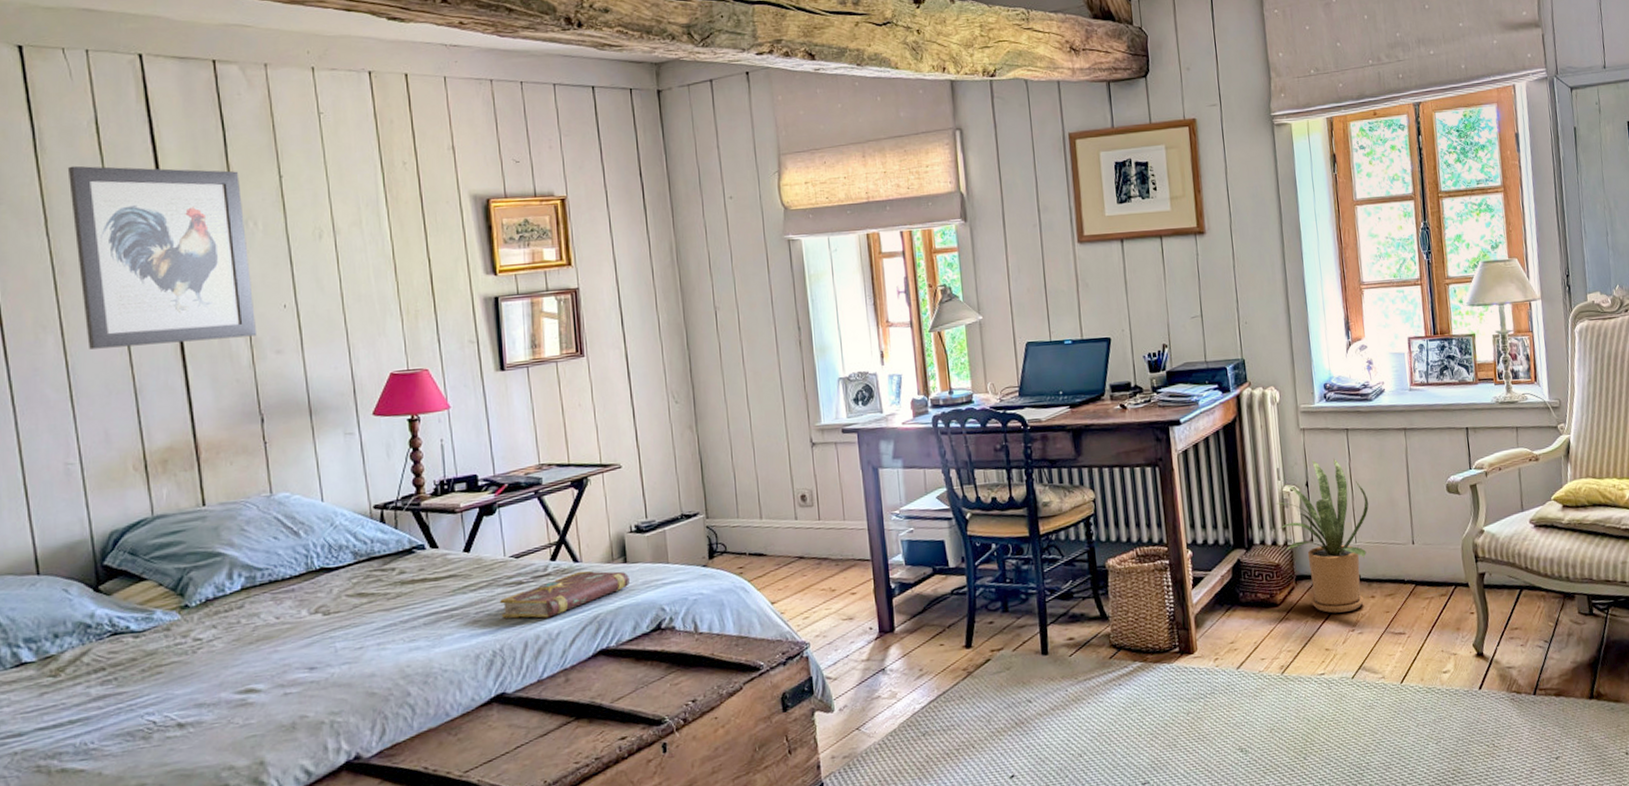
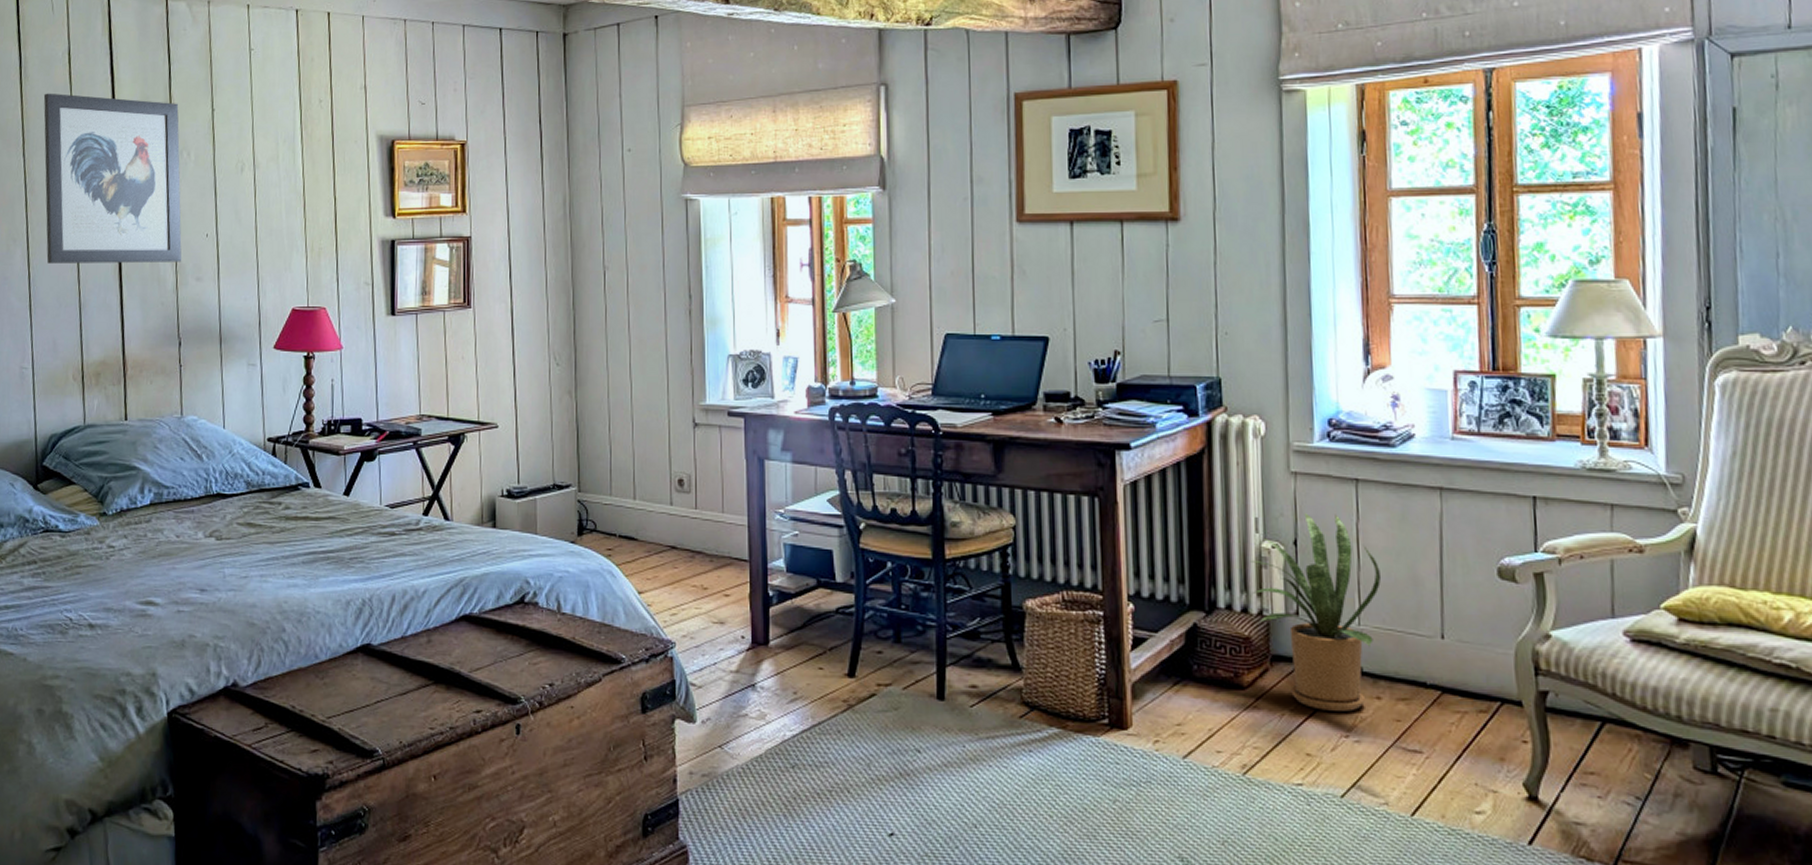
book: present [499,570,630,619] -> none [372,530,497,574]

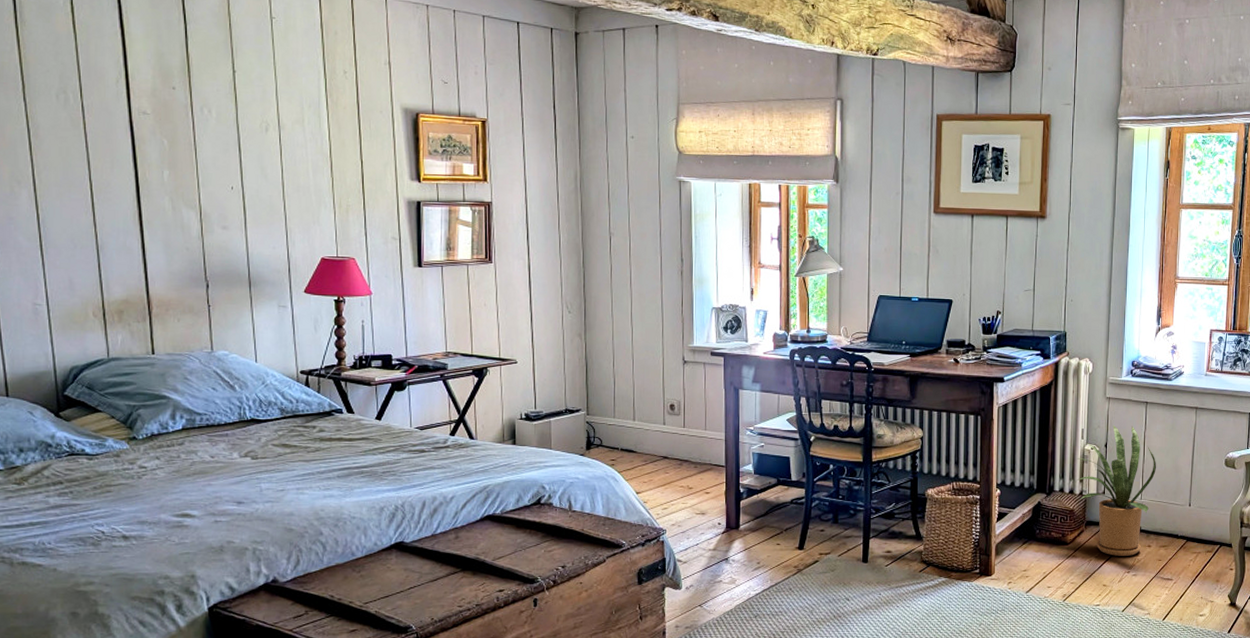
wall art: present [43,93,182,264] -> none [44,40,206,211]

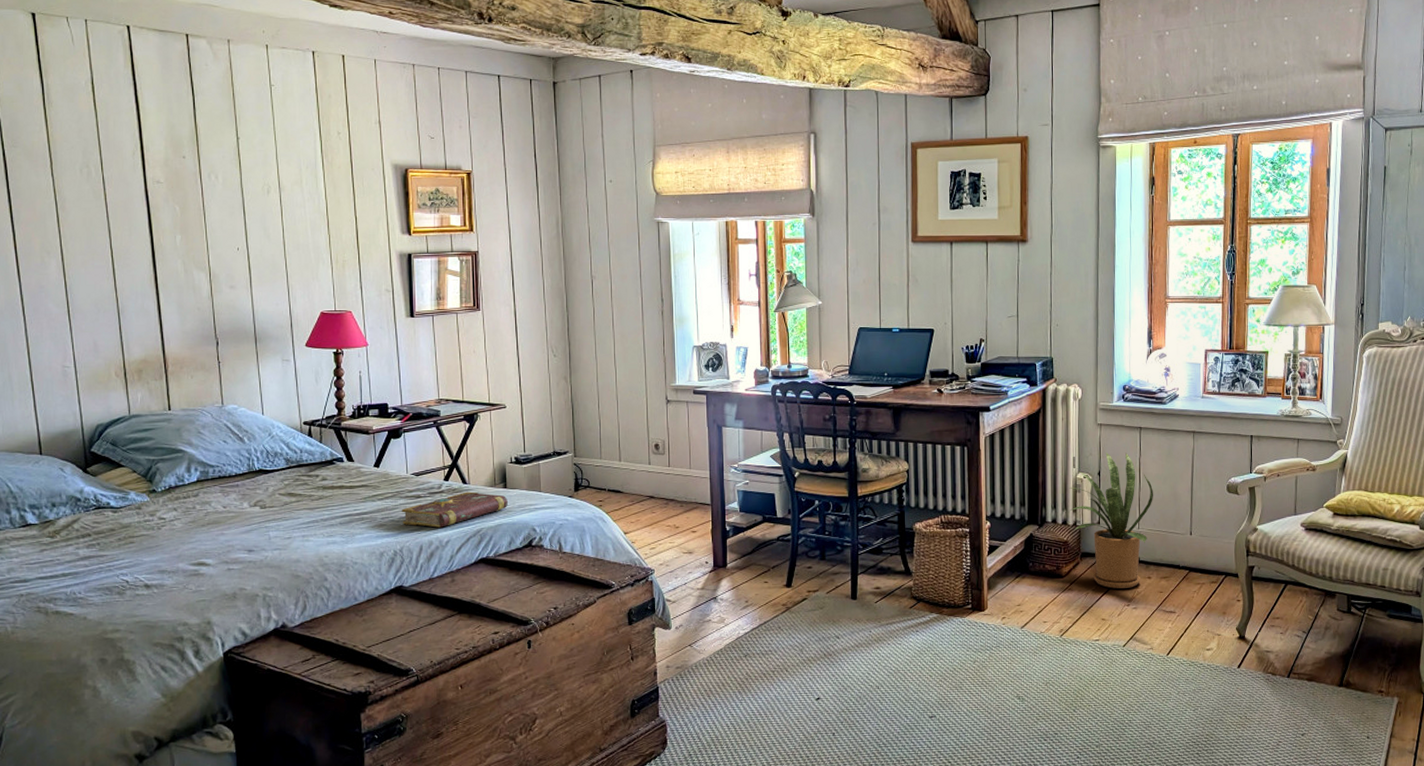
book: none [403,447,516,483] -> present [401,491,508,528]

